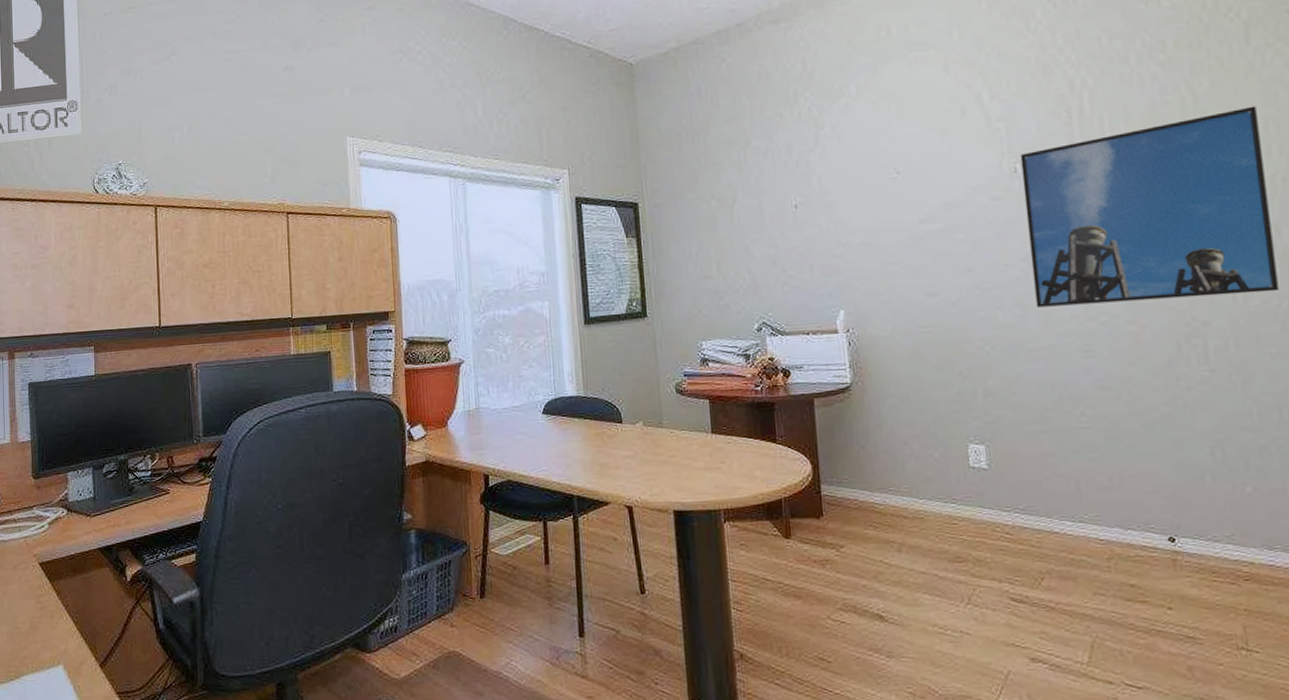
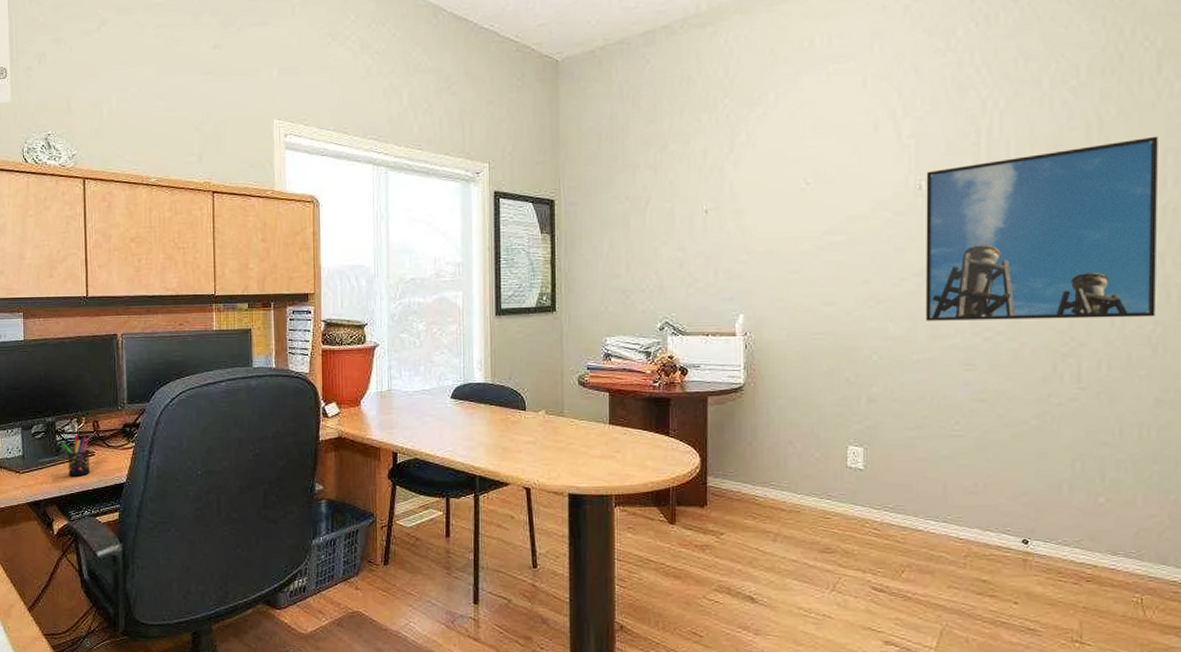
pen holder: none [135,471,165,517] -> present [62,434,91,476]

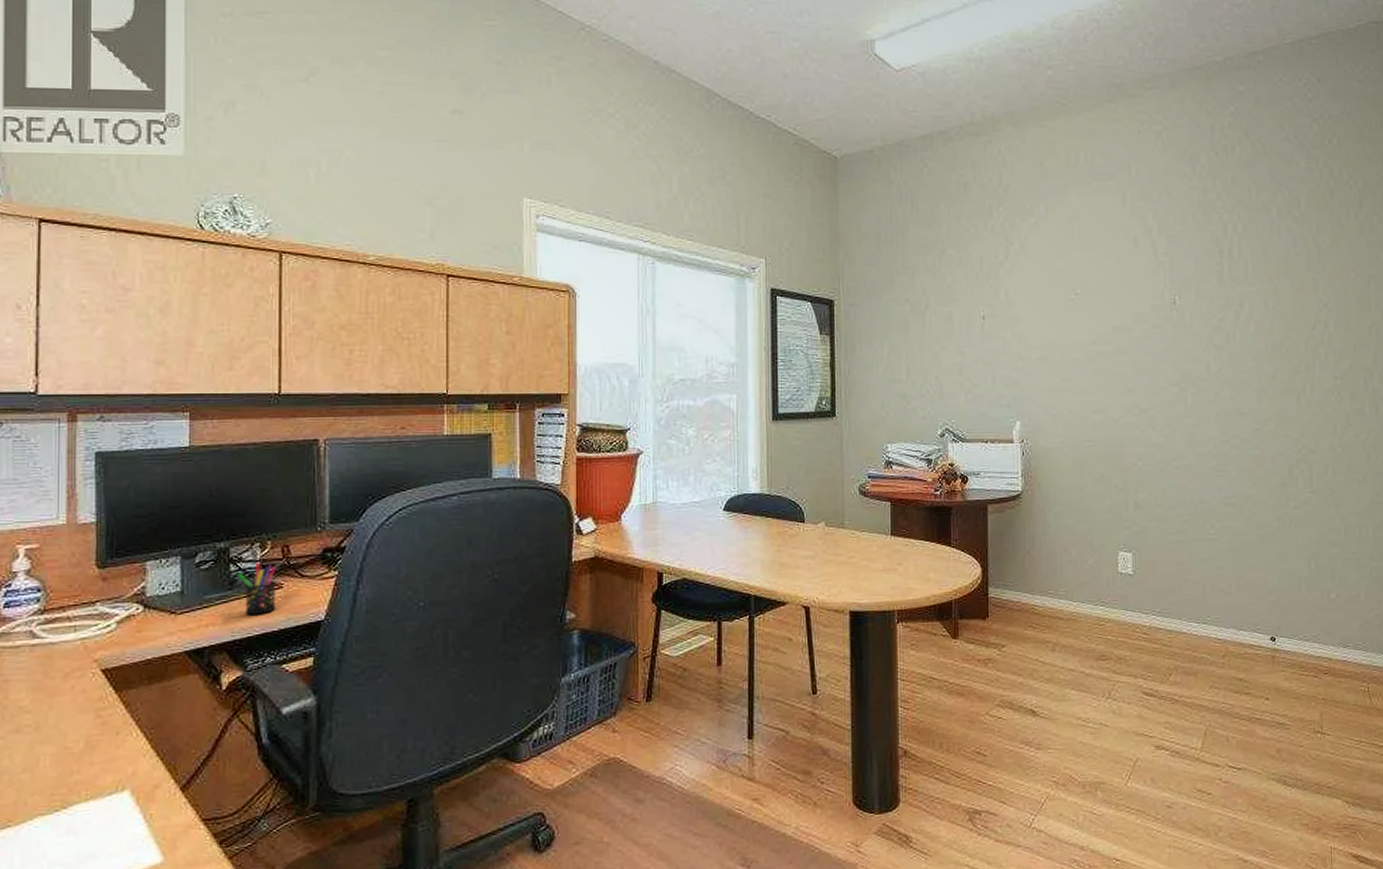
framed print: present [925,136,1158,321] -> none [1179,265,1367,429]

